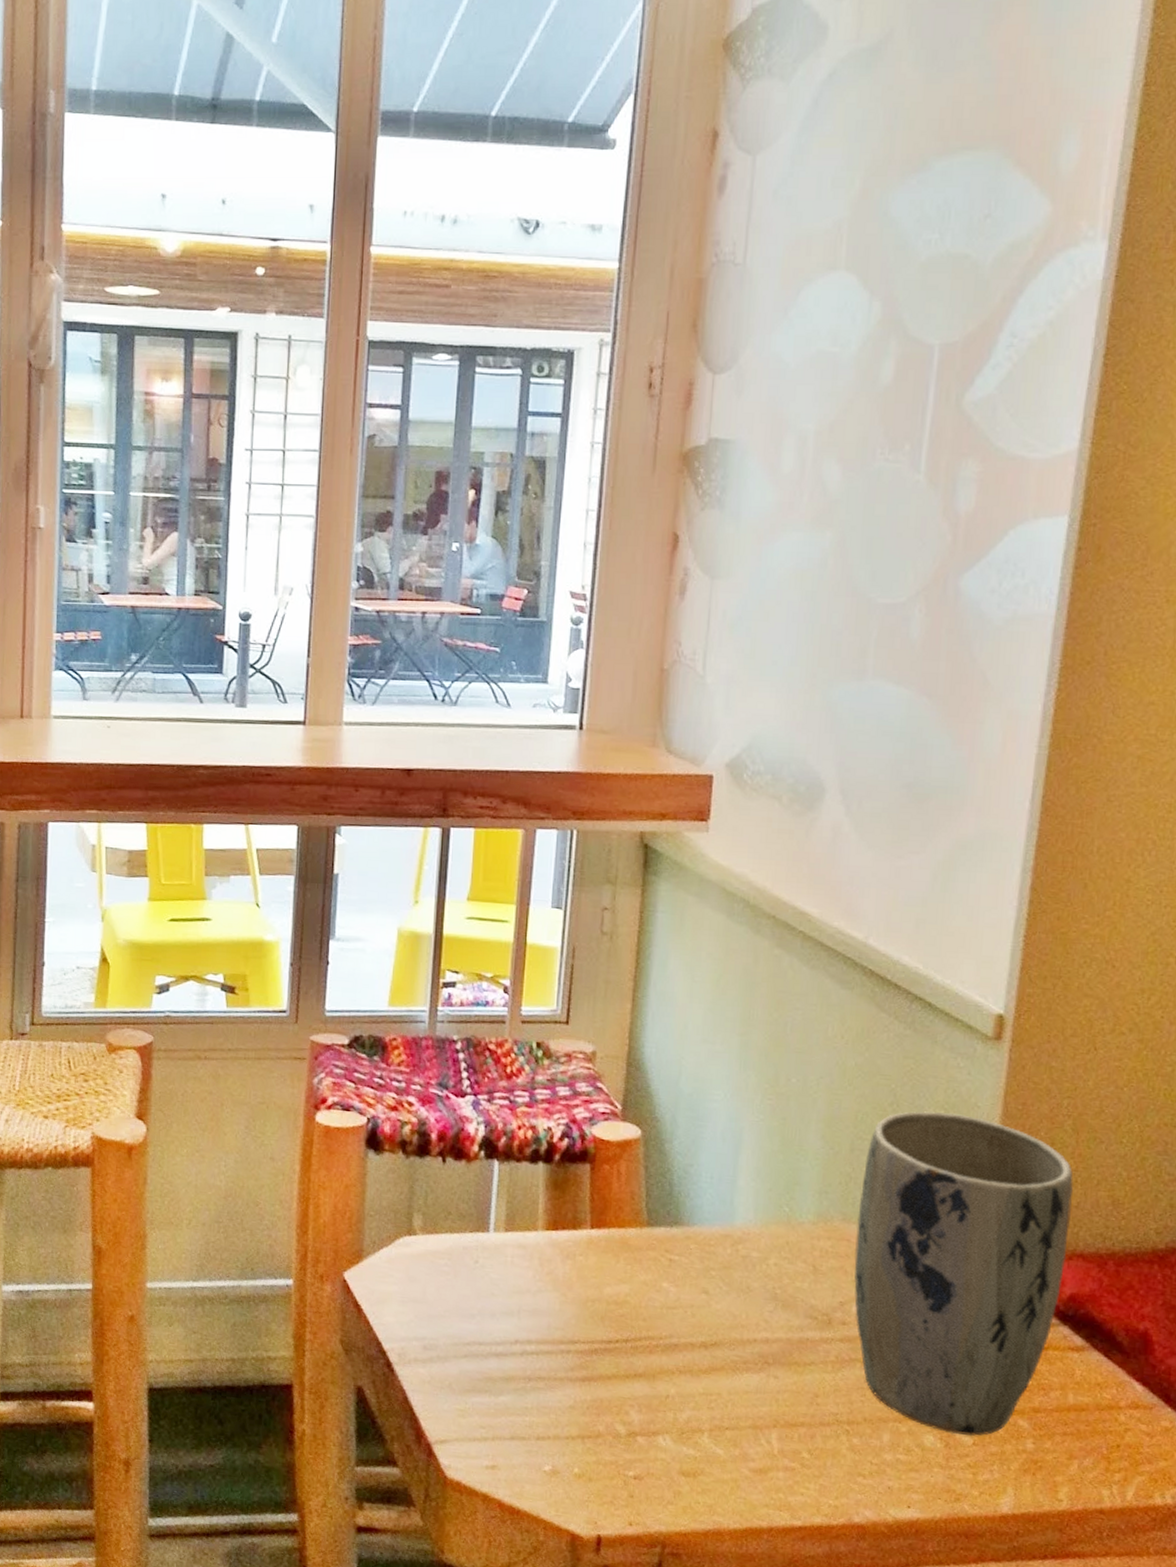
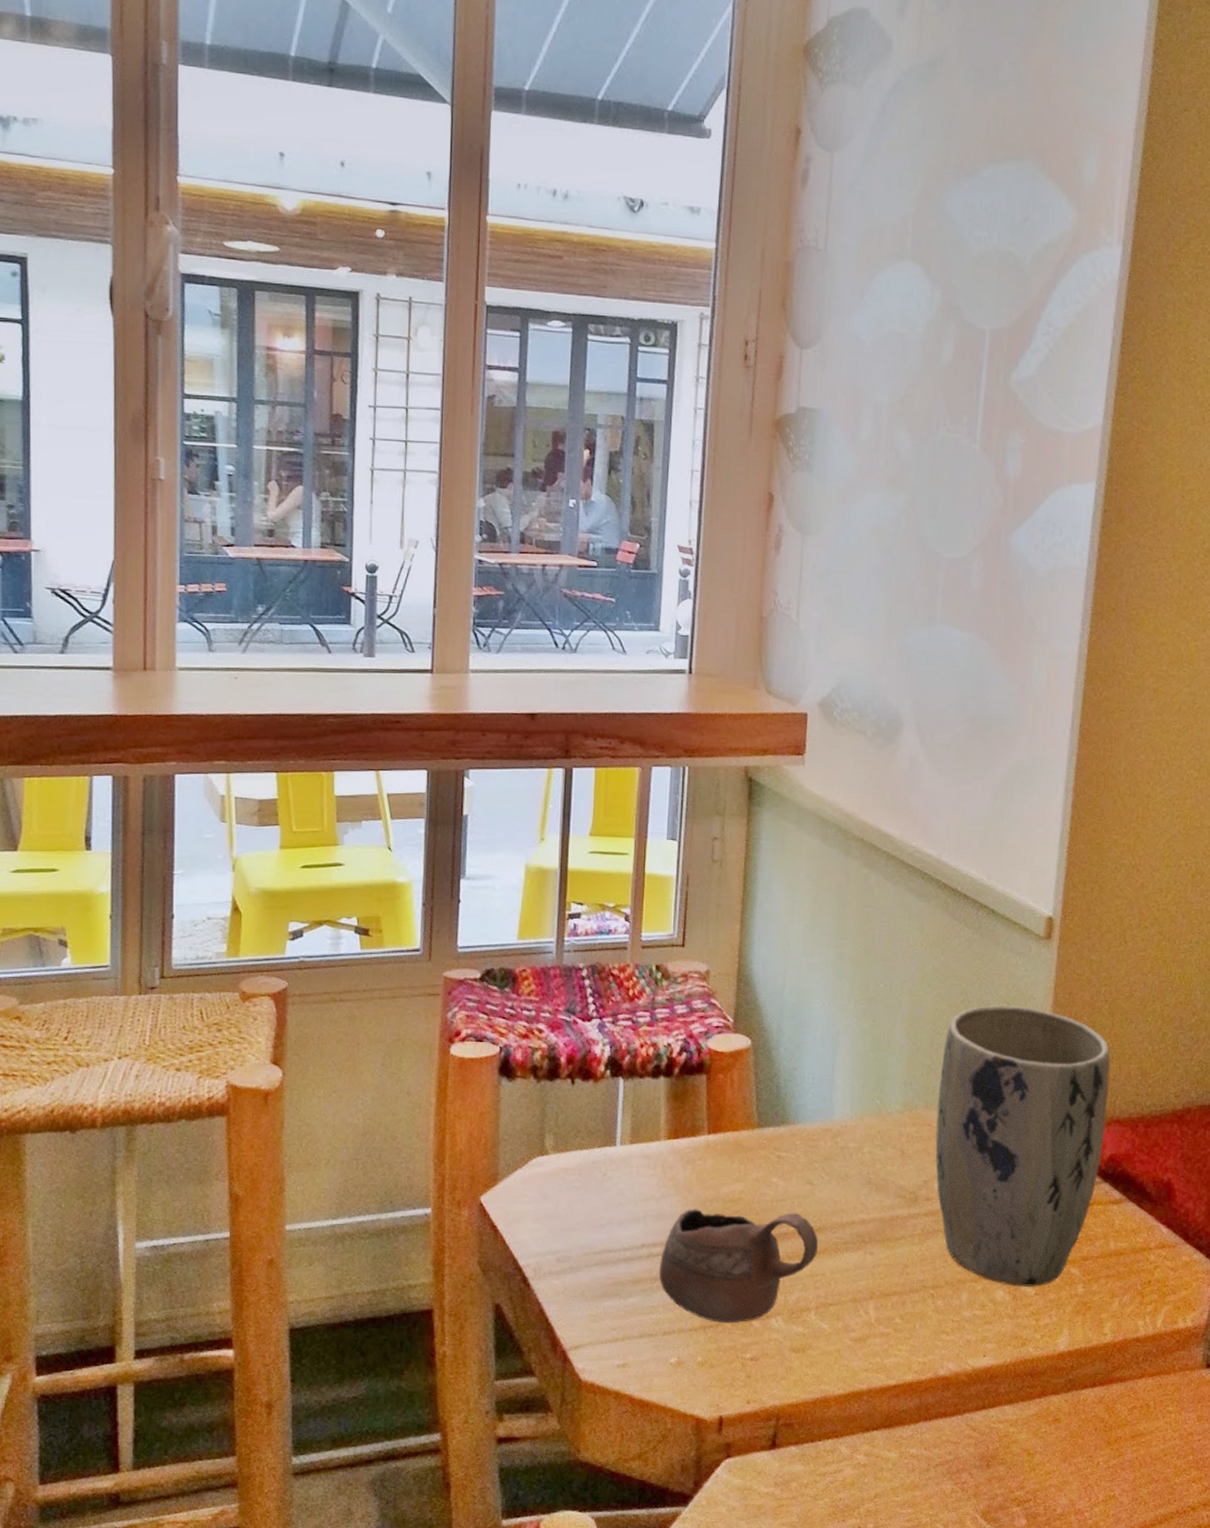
cup: none [533,1307,714,1437] -> present [658,1209,819,1324]

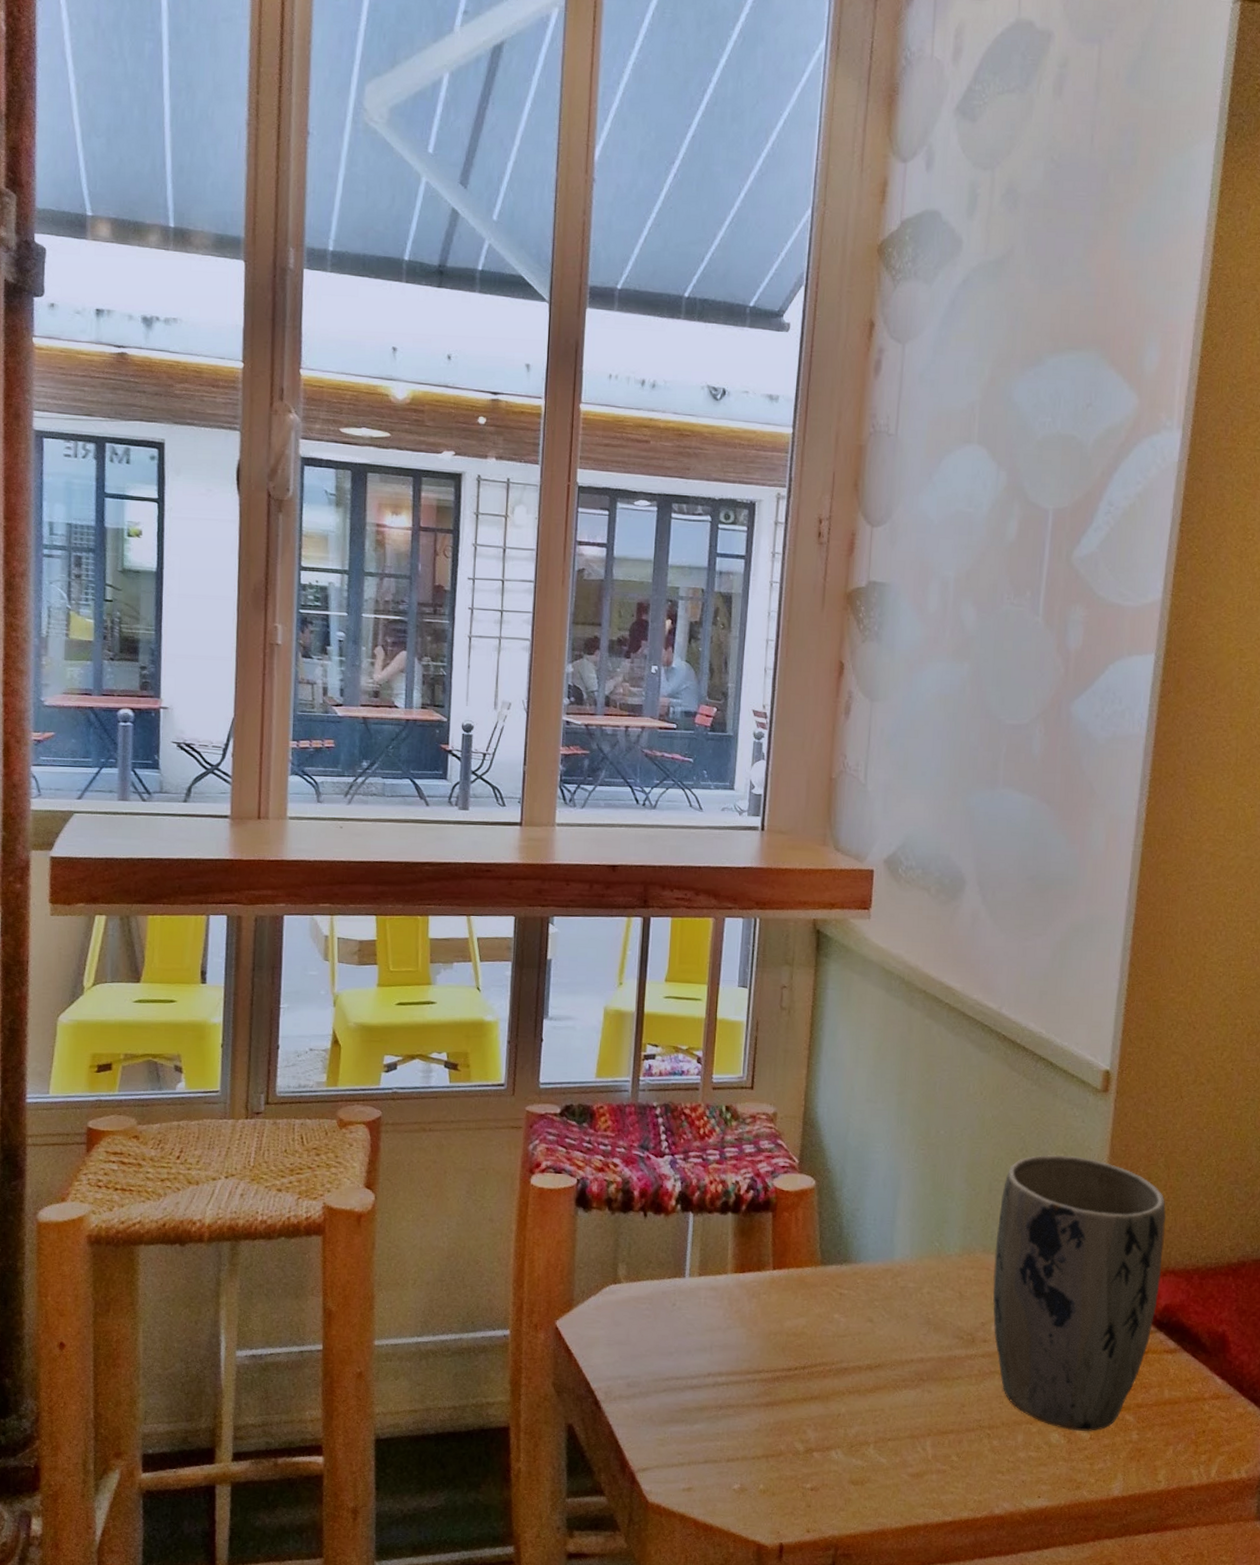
cup: present [658,1209,819,1324] -> none [723,1341,878,1454]

